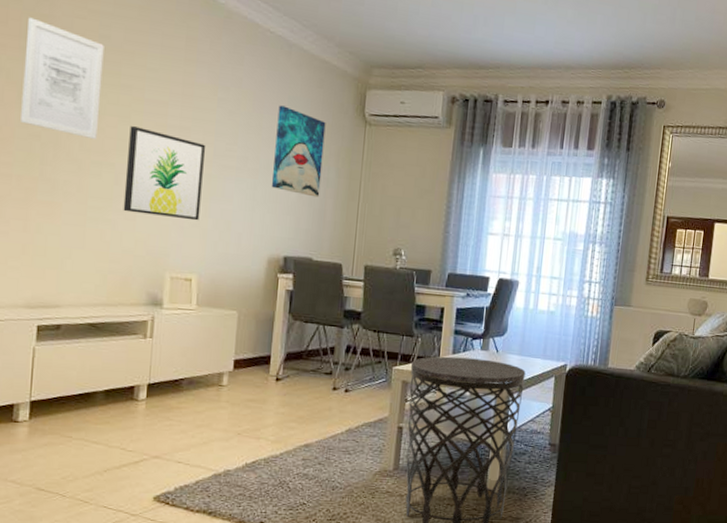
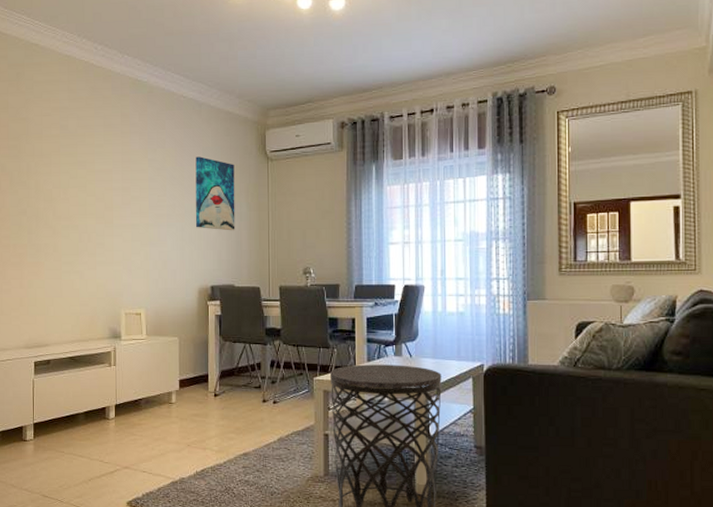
wall art: present [21,17,104,139] -> none [12,122,65,208]
wall art: present [123,126,206,221] -> none [86,193,143,264]

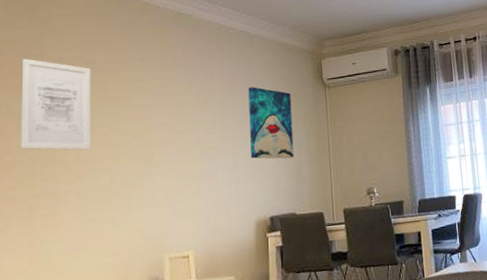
wall art: none [12,122,65,208] -> present [21,58,92,150]

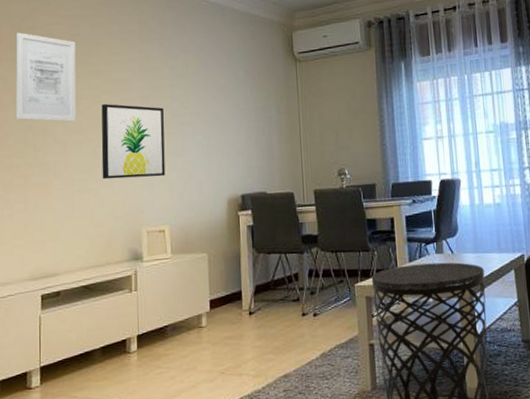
wall art: none [119,131,190,208] -> present [101,104,165,180]
wall art: present [248,87,294,159] -> none [220,61,265,136]

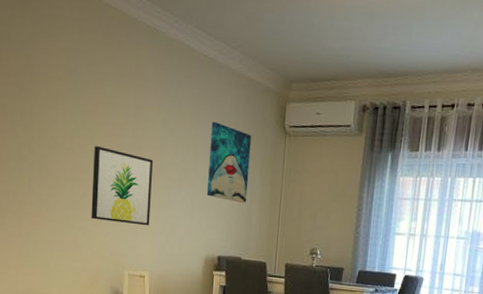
wall art: present [16,32,77,122] -> none [13,57,73,158]
wall art: none [220,61,265,136] -> present [206,122,252,204]

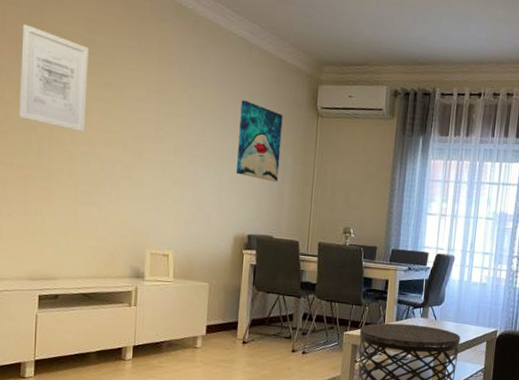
wall art: none [13,57,73,158] -> present [19,24,89,132]
wall art: present [91,146,154,226] -> none [108,120,179,204]

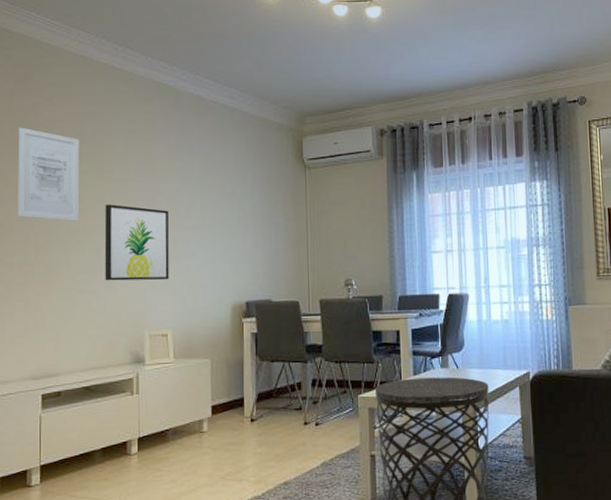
wall art: none [108,120,179,204] -> present [104,204,169,281]
wall art: present [236,100,283,182] -> none [227,164,272,243]

